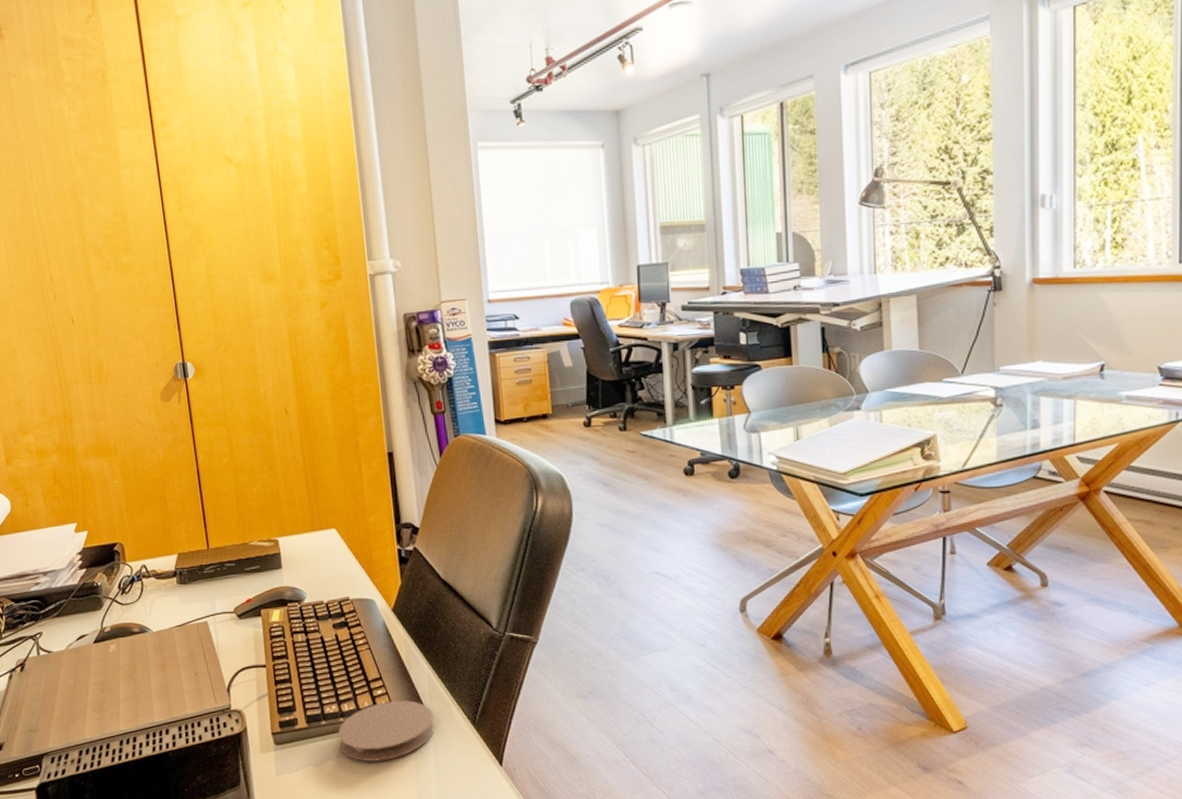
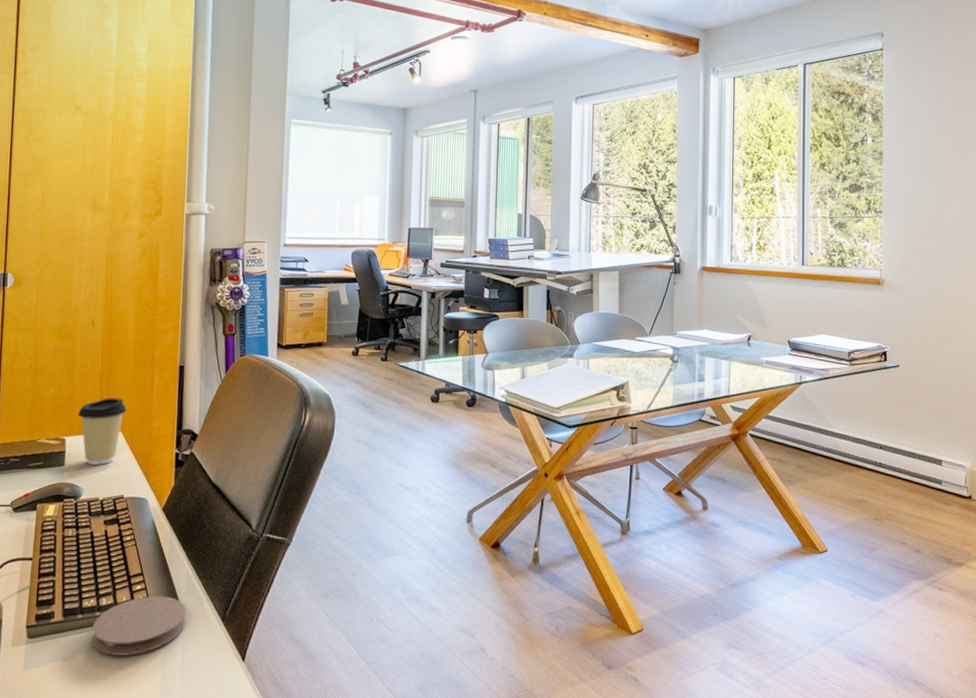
coffee cup: none [286,492,338,566] -> present [78,398,127,465]

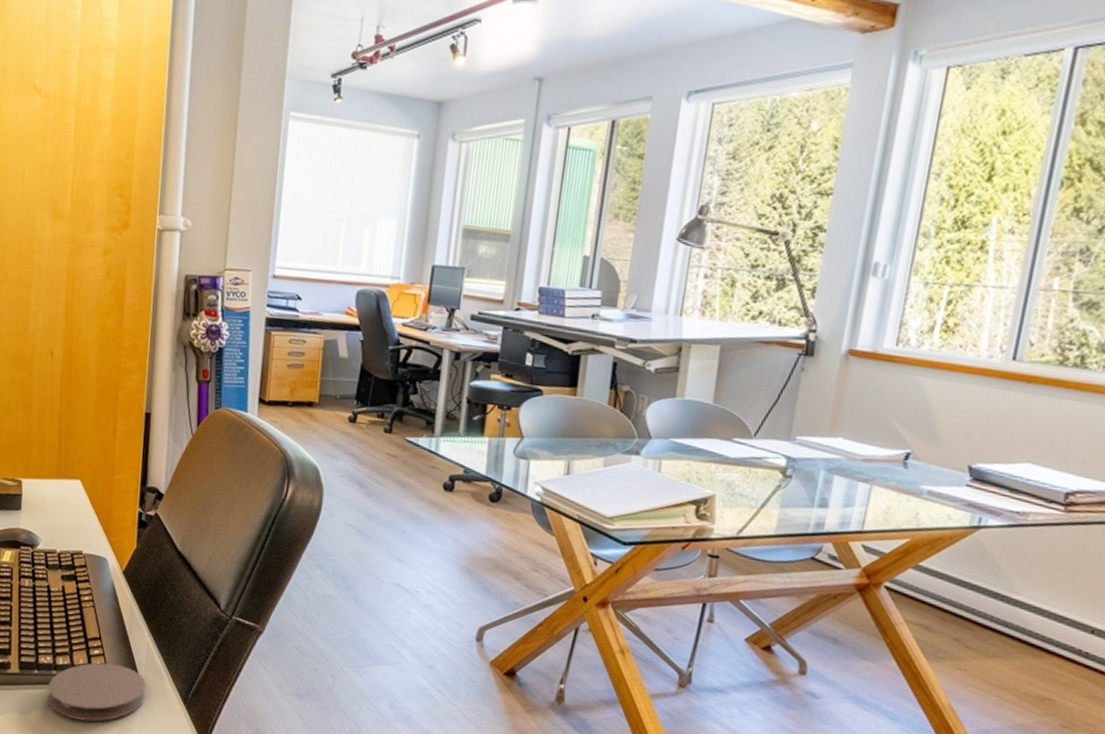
coffee cup: present [78,398,127,465] -> none [35,440,87,515]

